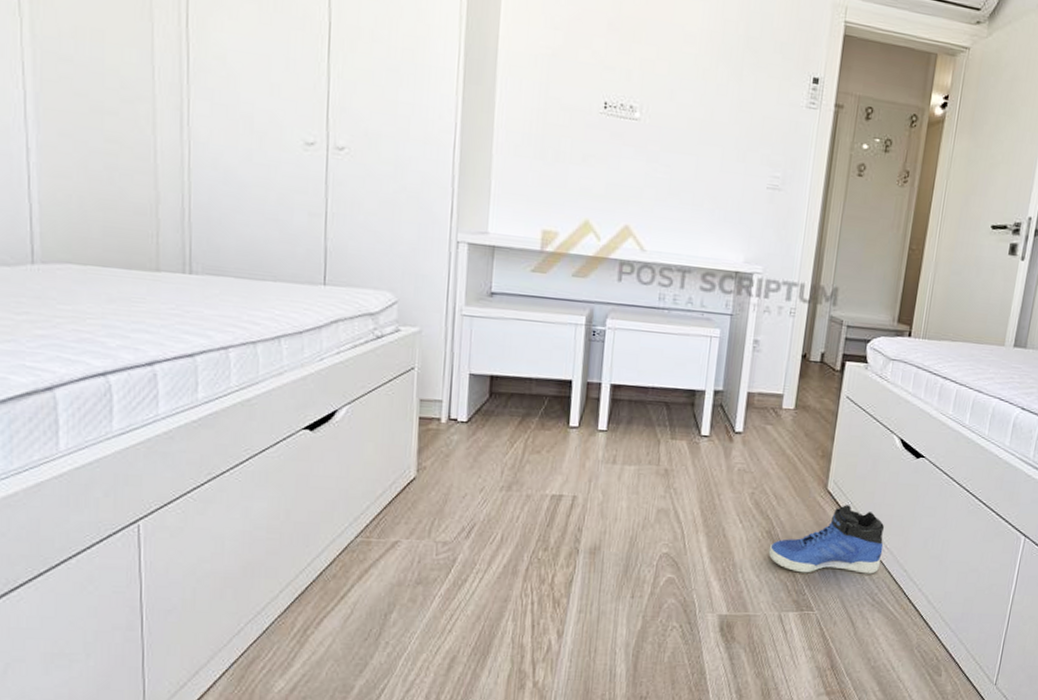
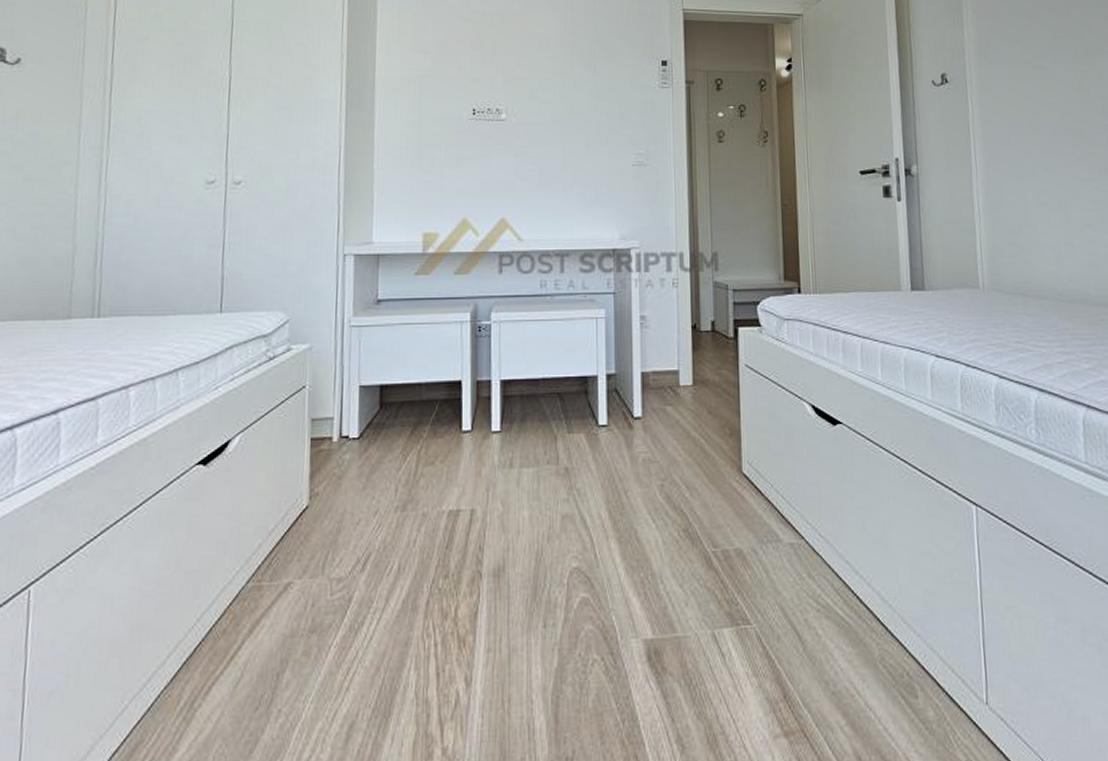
sneaker: present [768,505,885,574] -> none [689,488,818,577]

